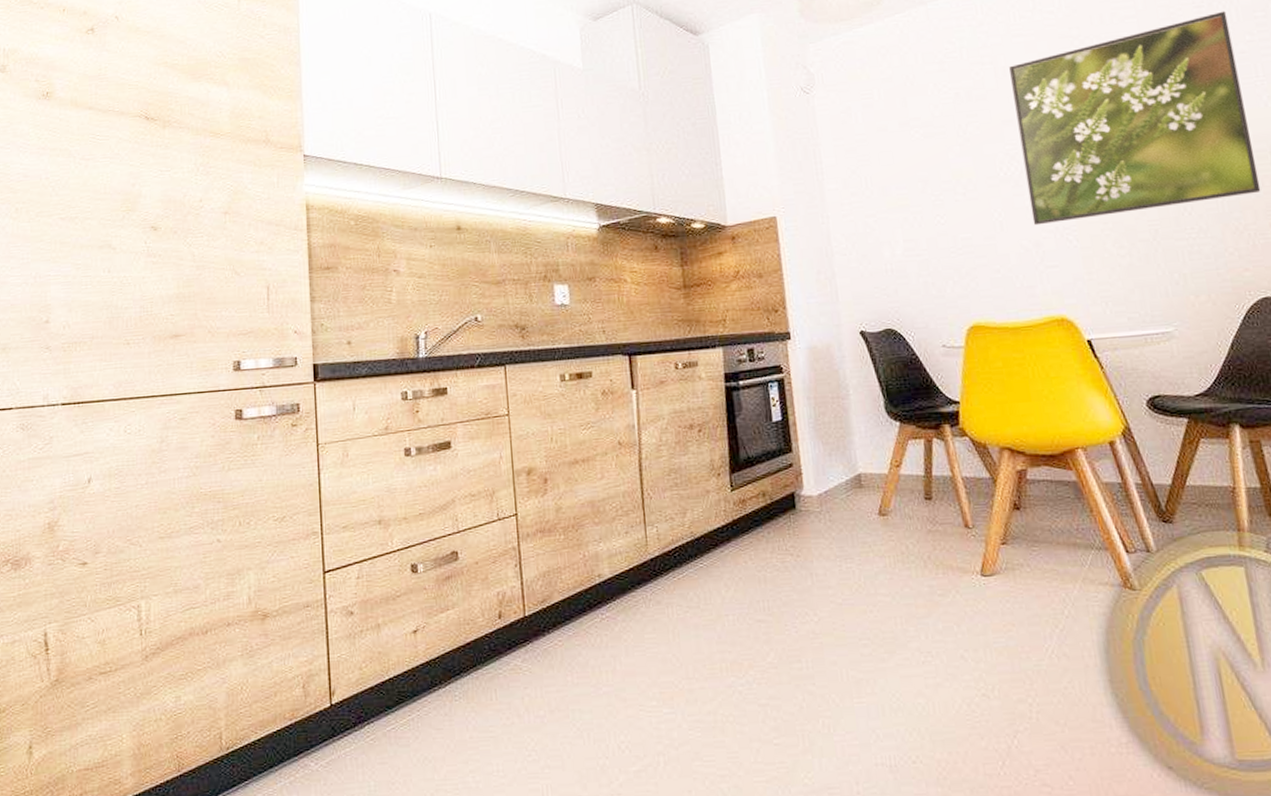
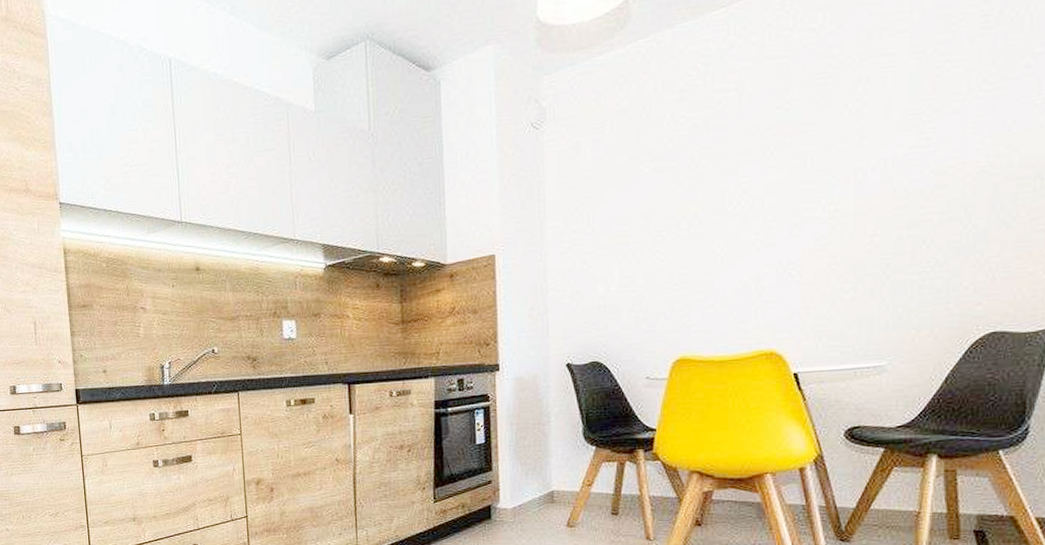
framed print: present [1009,11,1261,226] -> none [756,19,1019,261]

